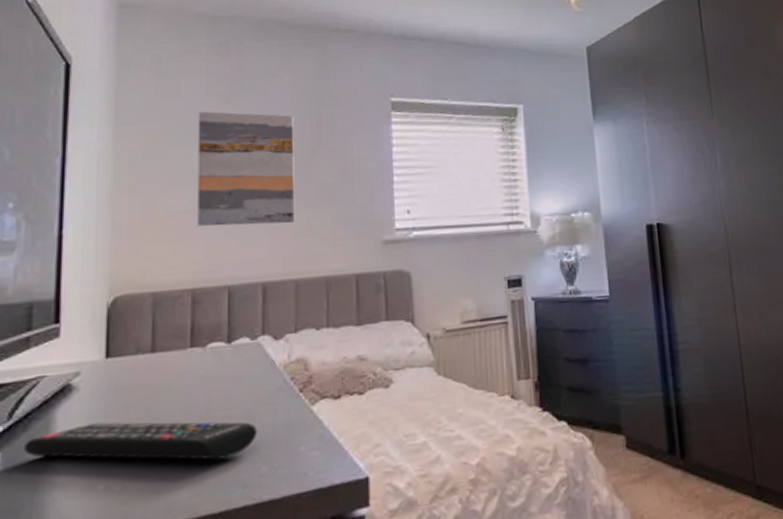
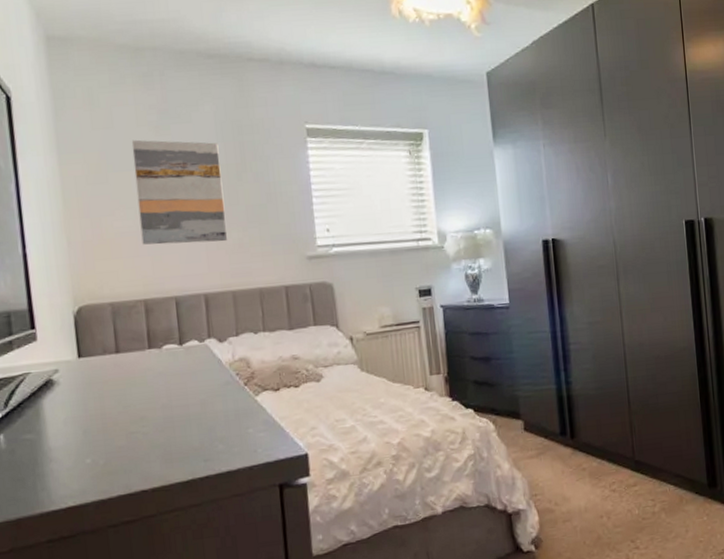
remote control: present [23,422,258,460] -> none [21,409,213,440]

